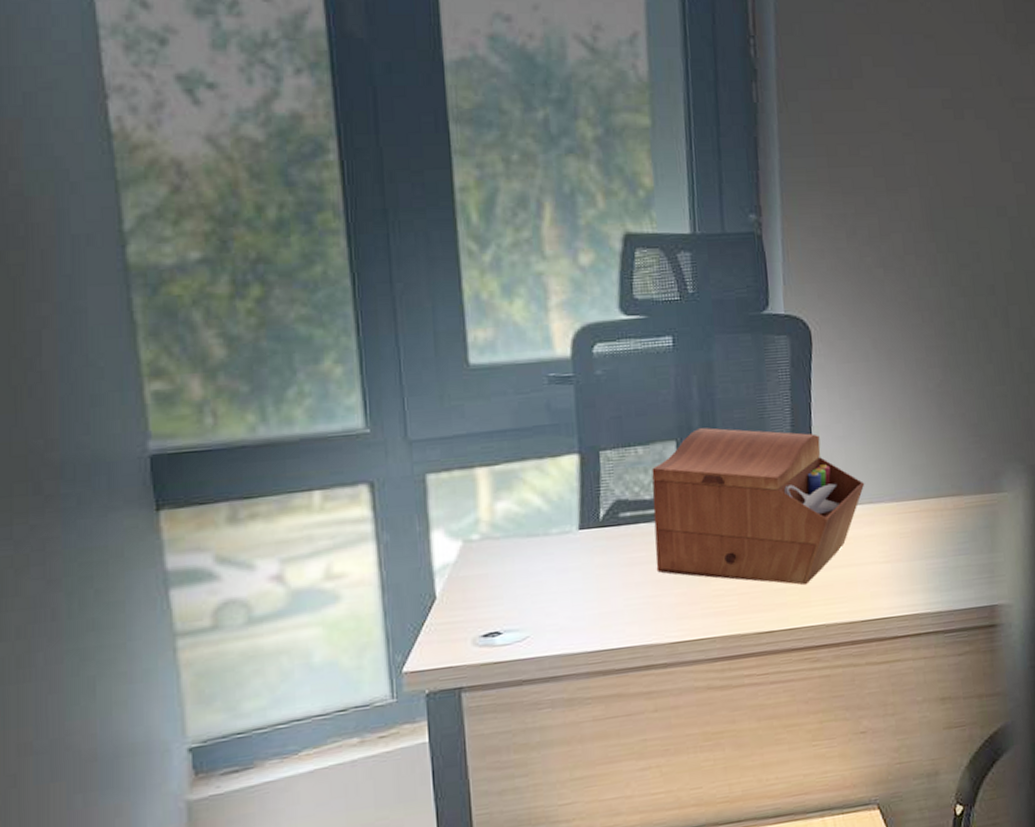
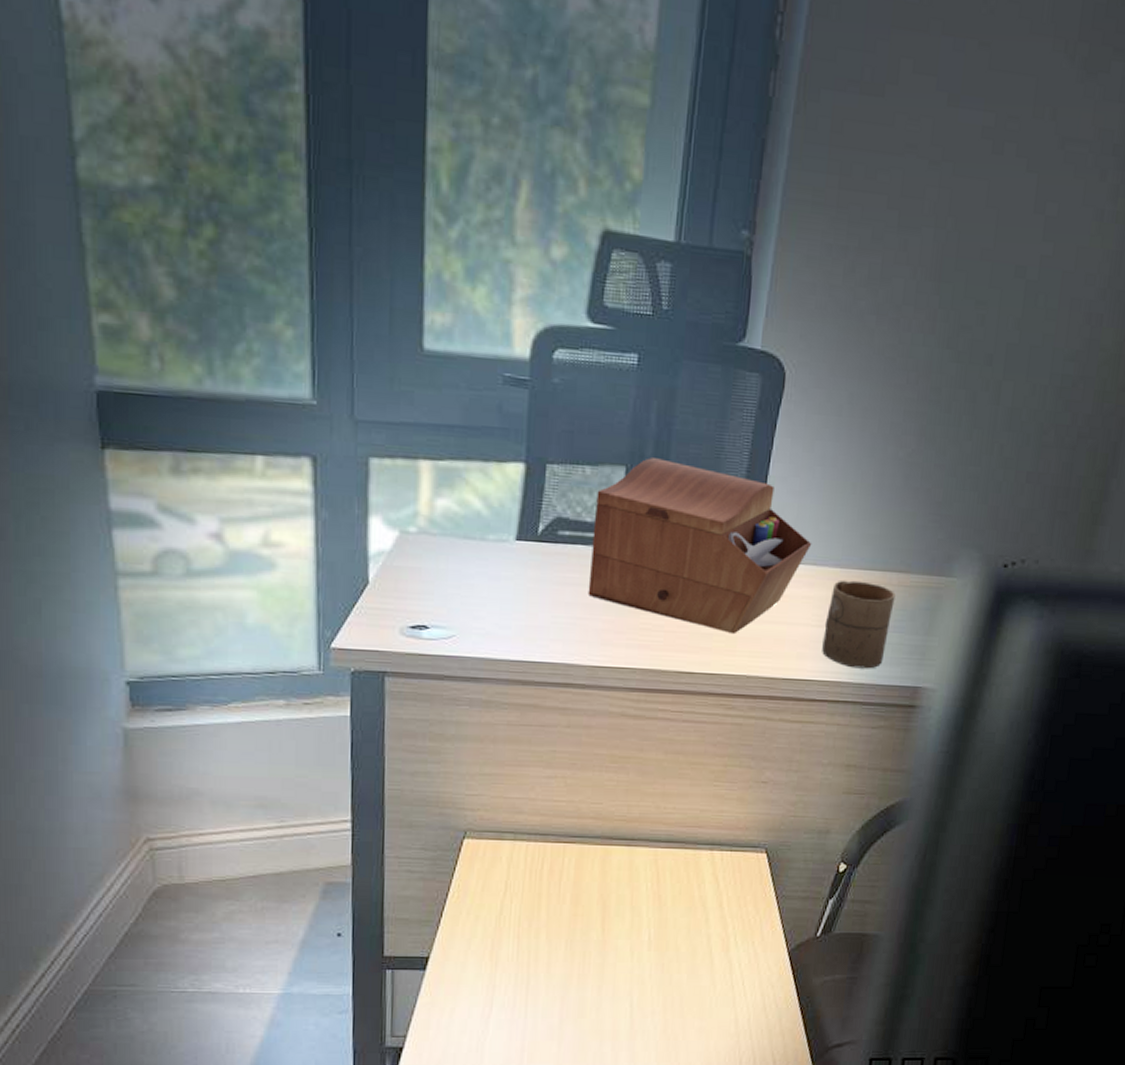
cup: none [891,511,955,598] -> present [822,580,895,669]

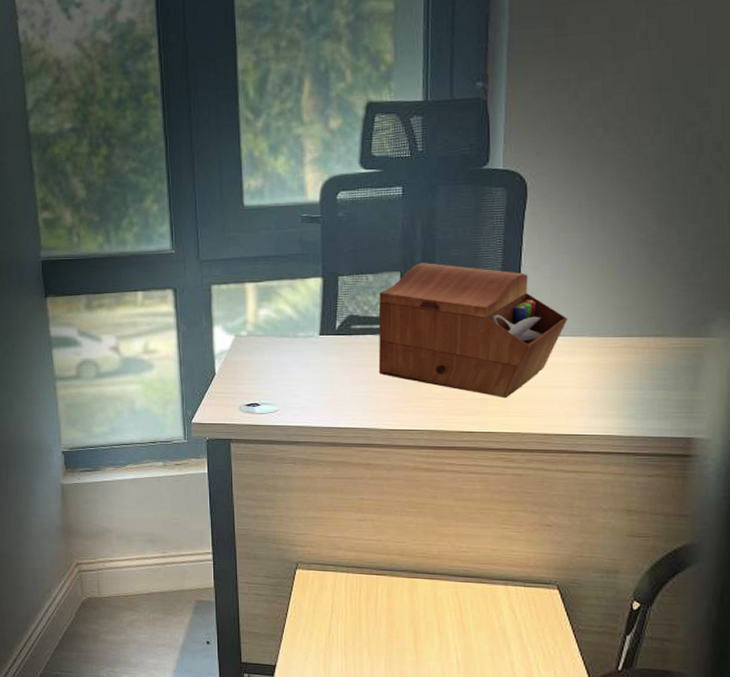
cup: present [822,580,895,669] -> none [589,347,655,423]

